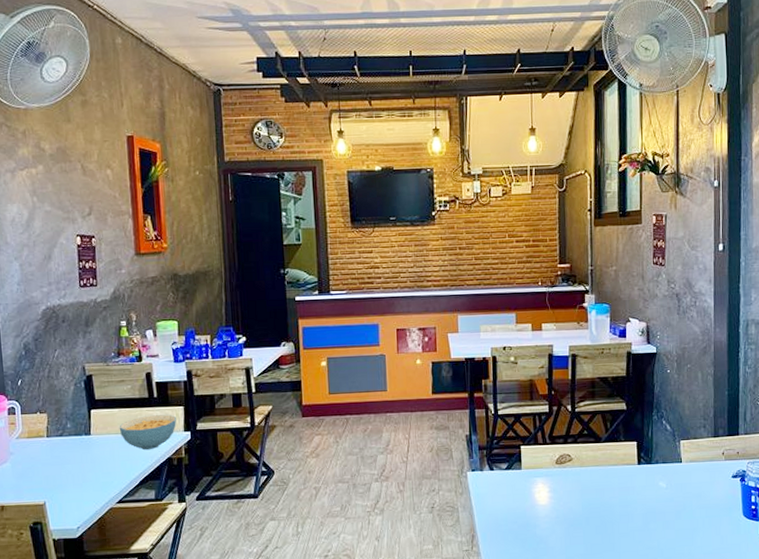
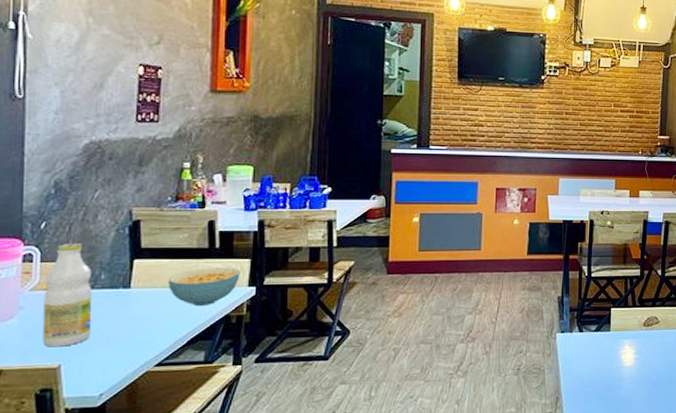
bottle: none [25,396,66,487] -> present [42,242,92,348]

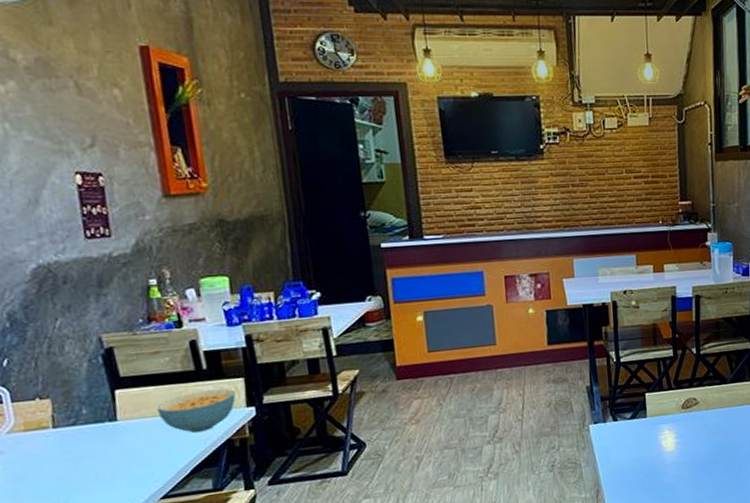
bottle: present [42,242,92,348] -> none [19,377,85,491]

